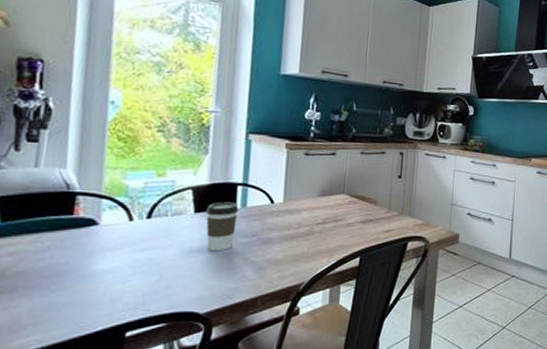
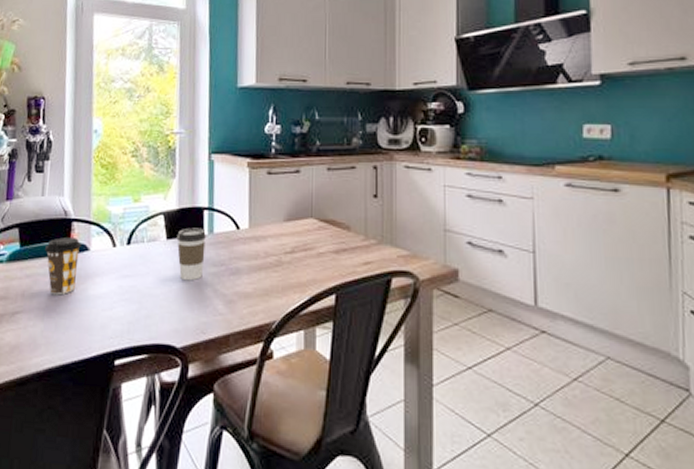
coffee cup: none [37,212,88,272] -> present [45,237,81,296]

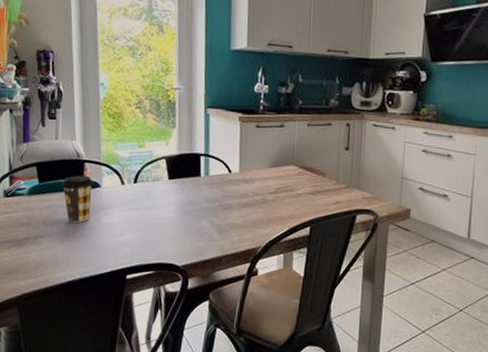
coffee cup: present [176,227,206,281] -> none [177,170,202,214]

